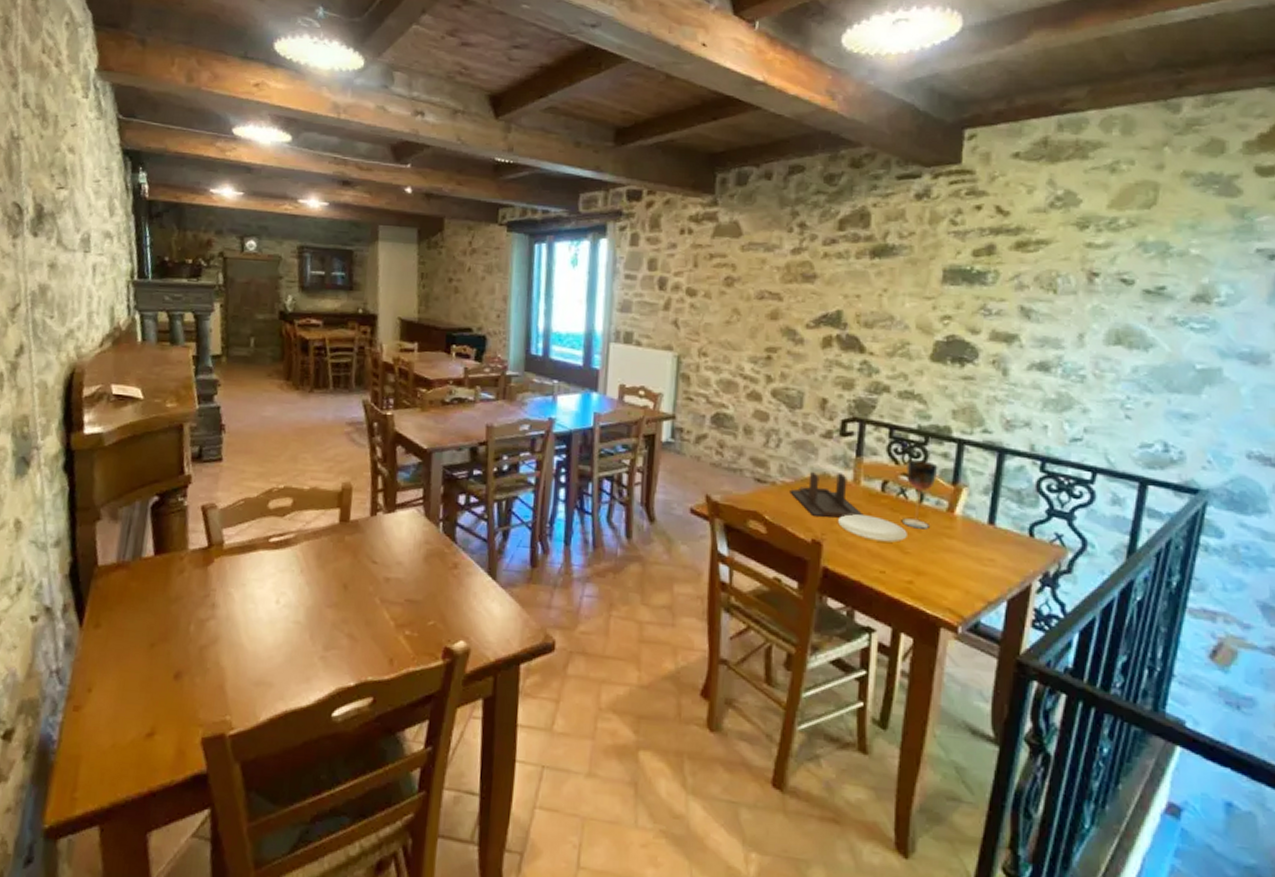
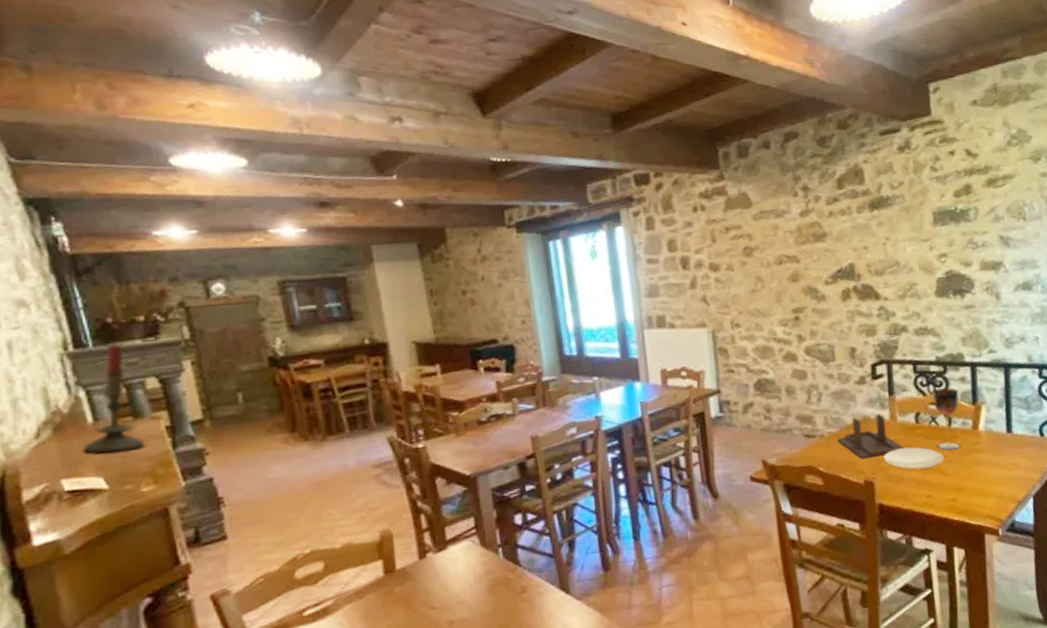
candle: none [130,277,175,371] -> present [83,341,144,455]

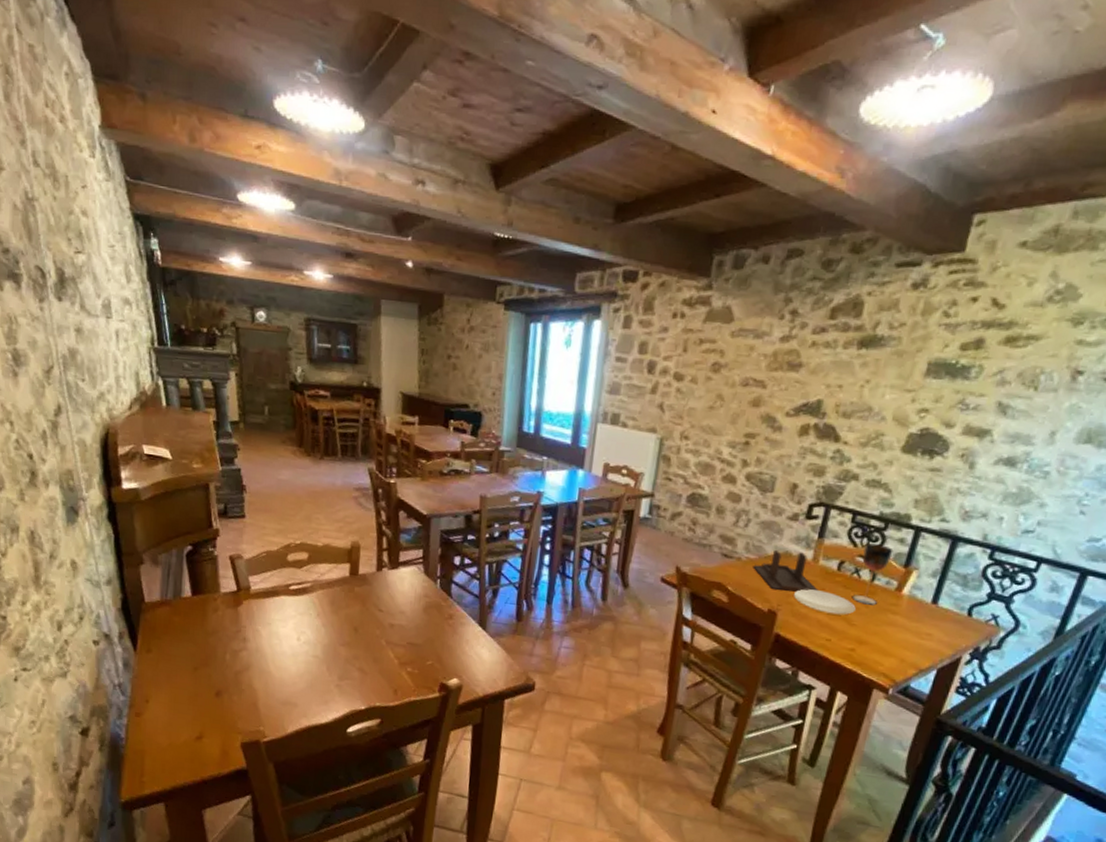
candle: present [83,341,144,455] -> none [158,345,198,435]

